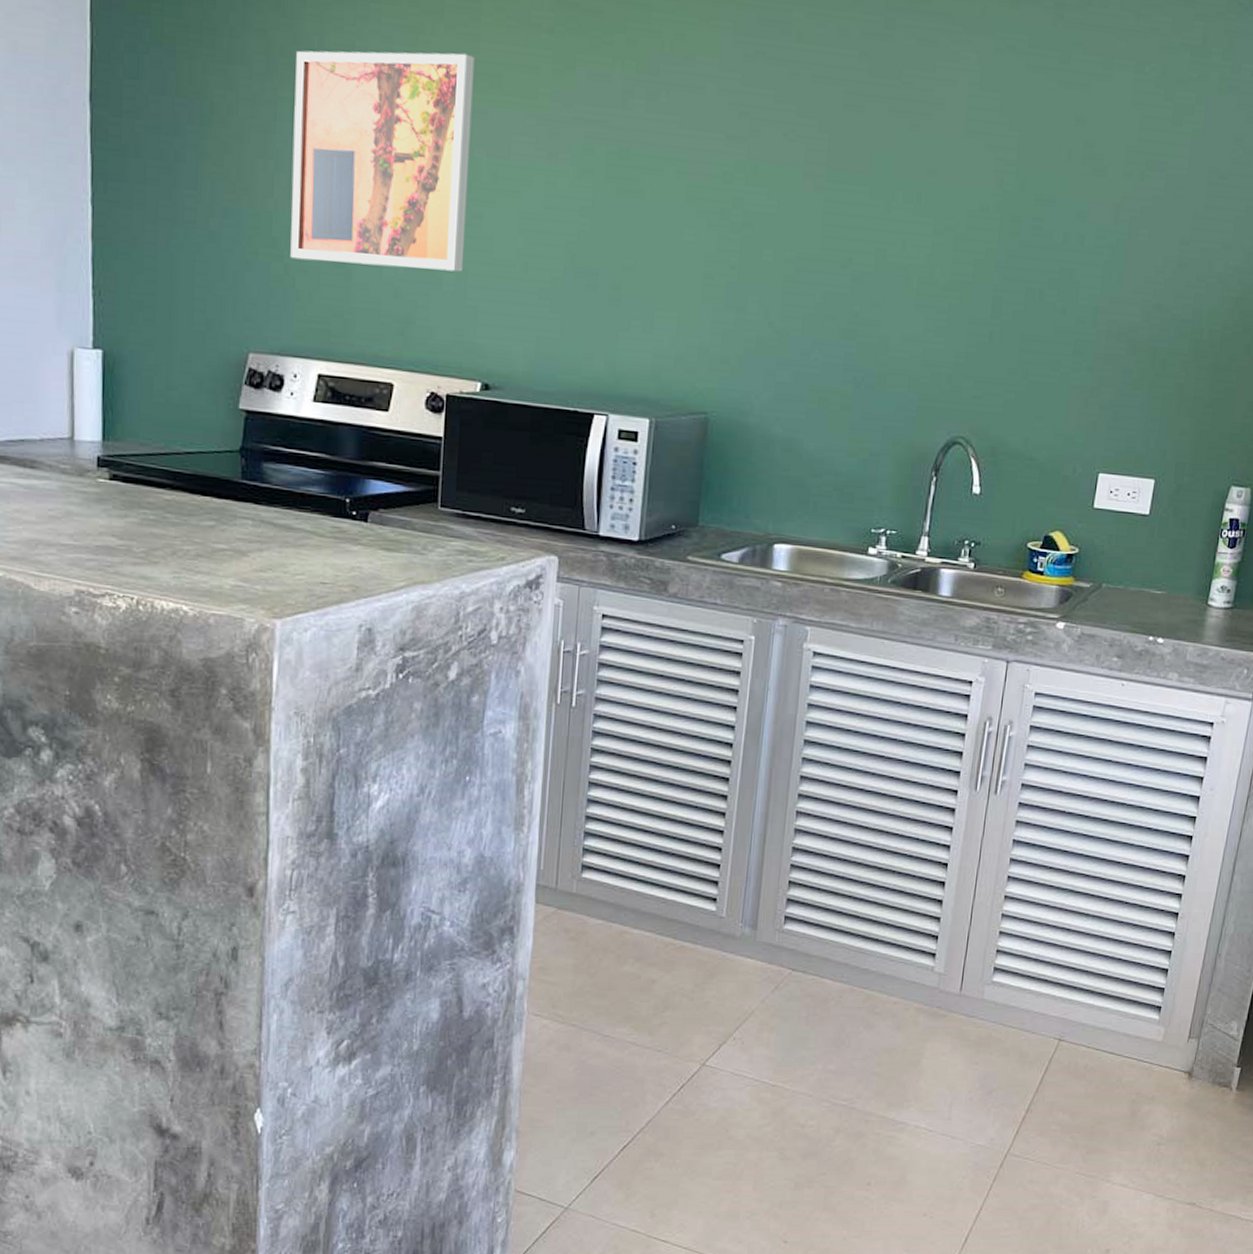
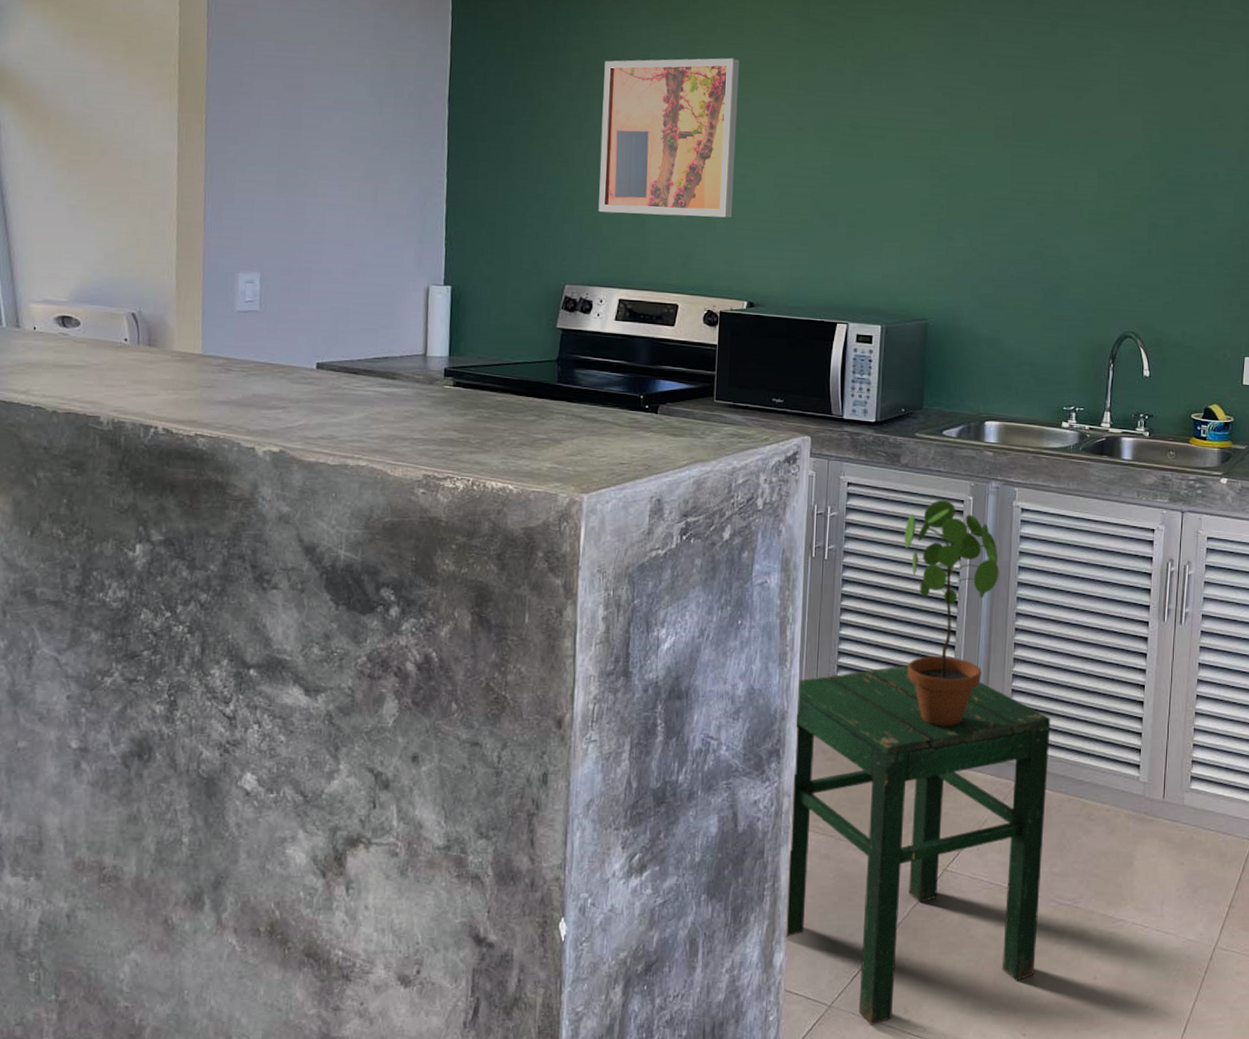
stool: none [517,833,835,1229] -> present [786,664,1051,1025]
potted plant: none [667,638,783,905] -> present [904,500,1000,726]

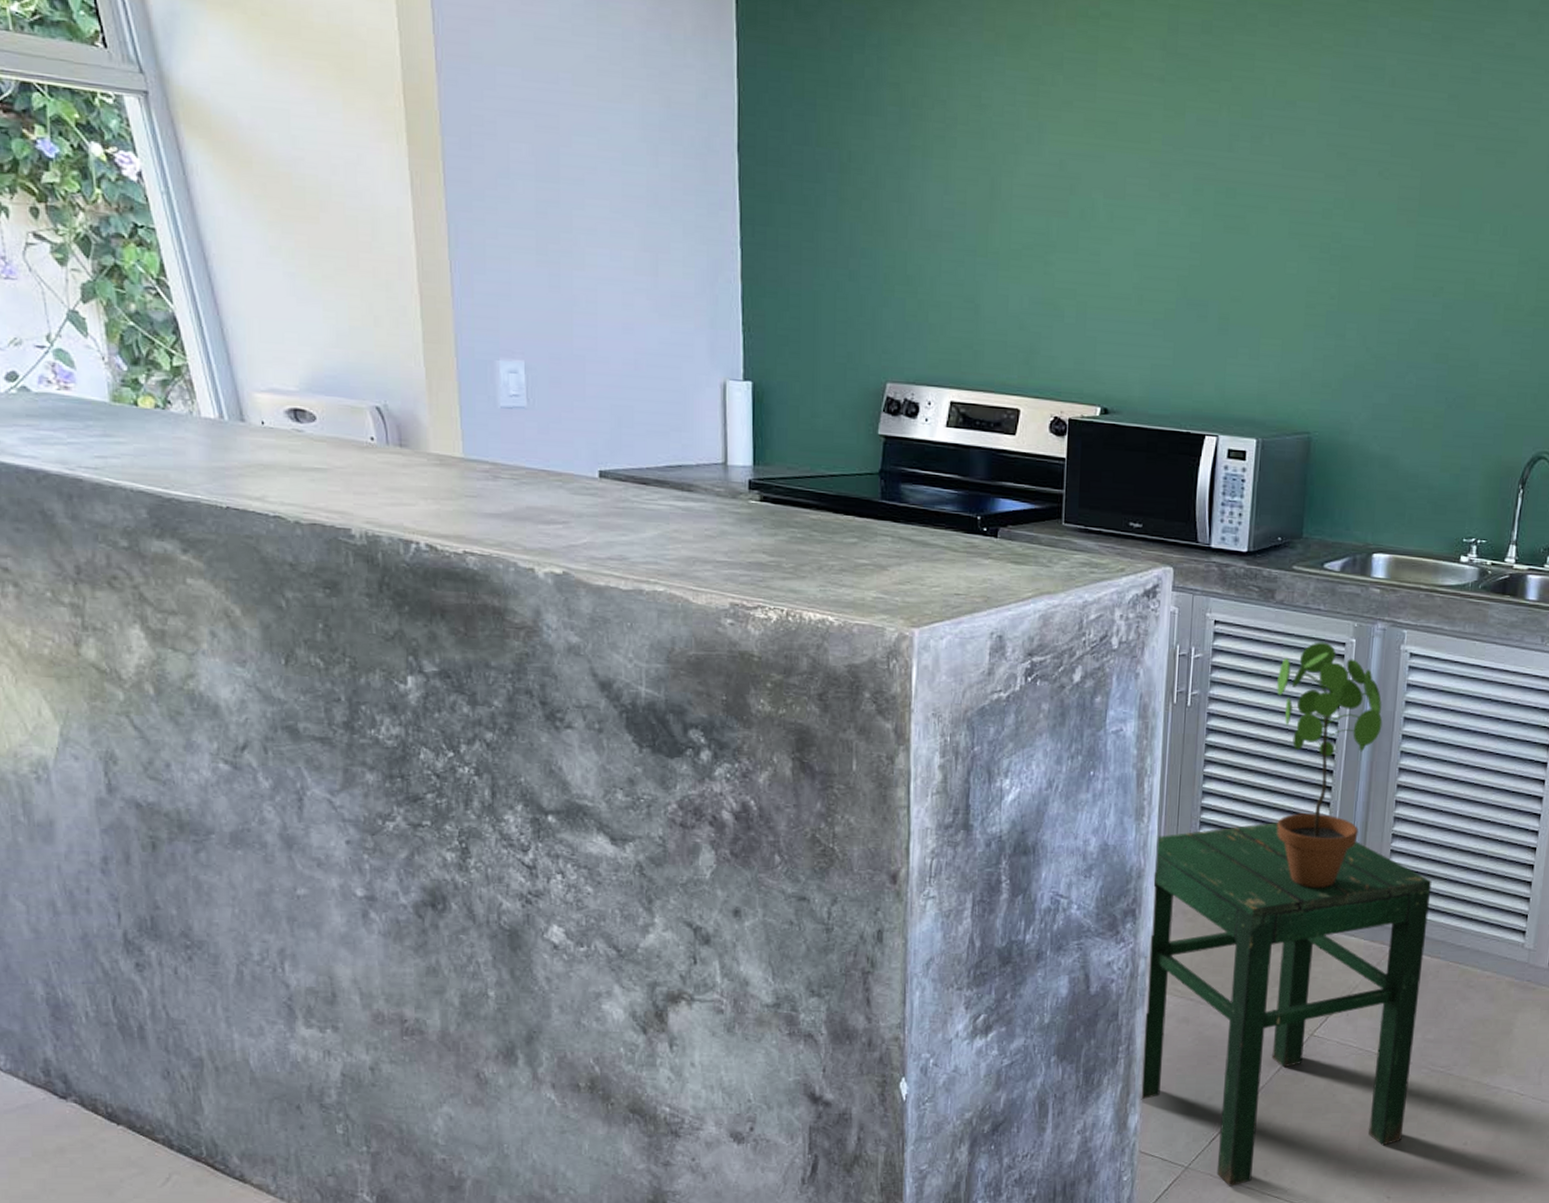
wall art: present [598,58,740,218] -> none [924,102,1092,305]

